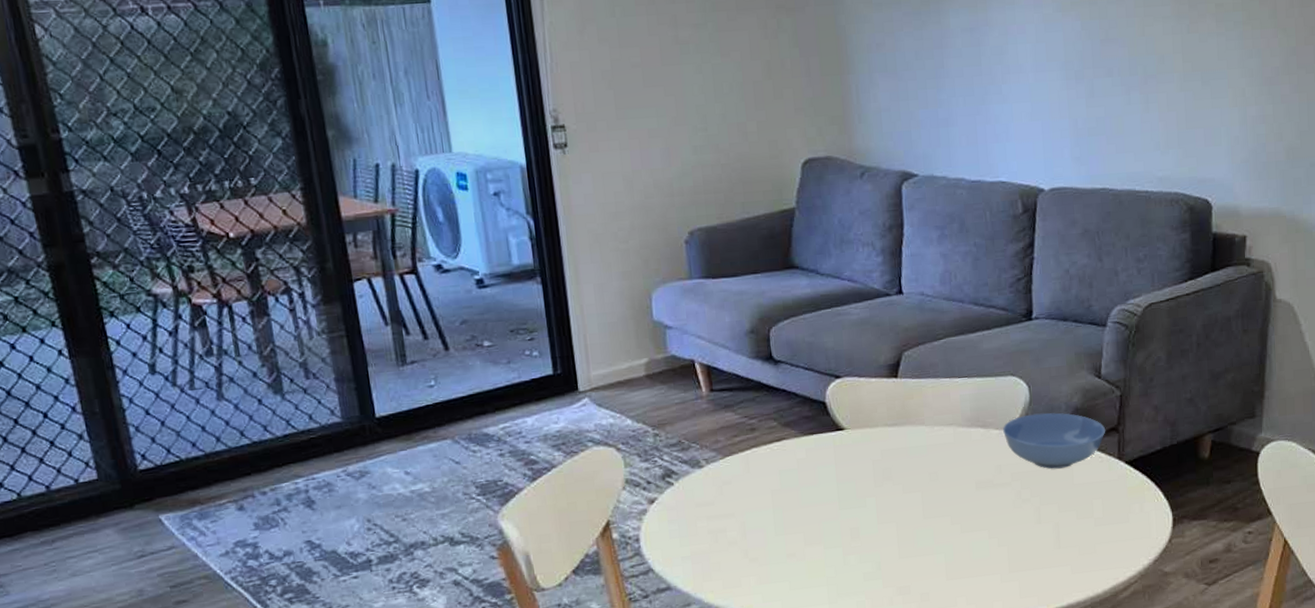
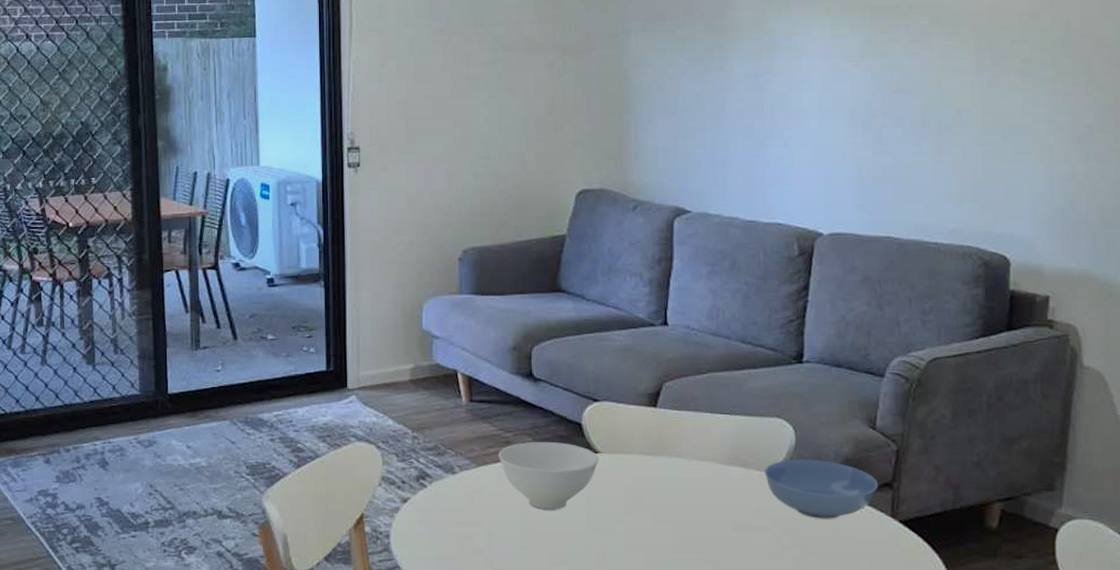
bowl: none [744,423,846,493] -> present [497,441,599,510]

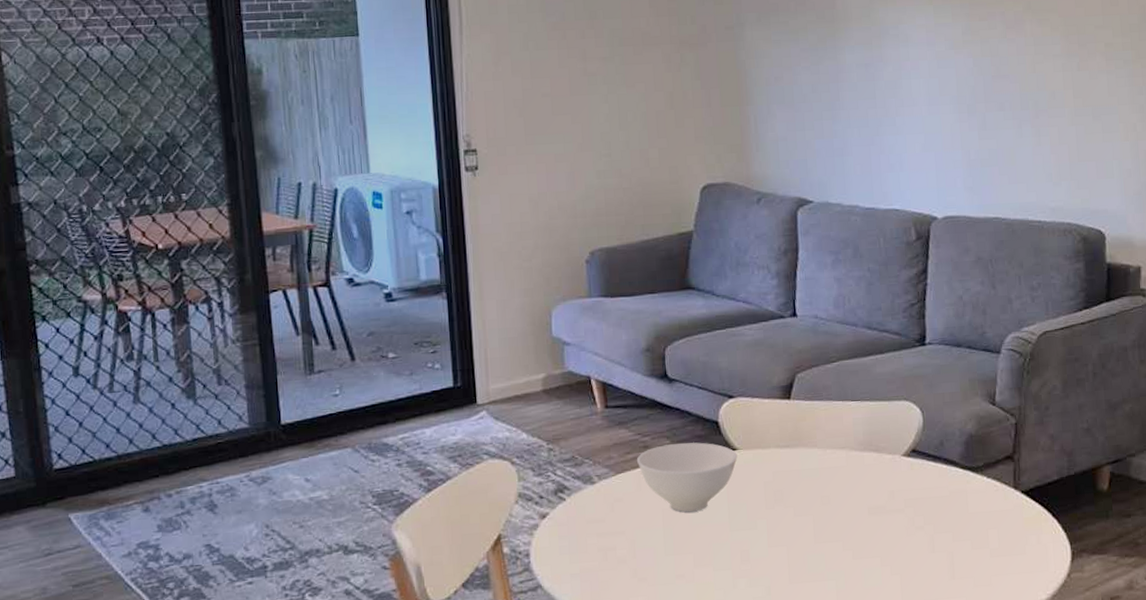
bowl: present [764,459,879,519] -> none [895,438,1001,497]

